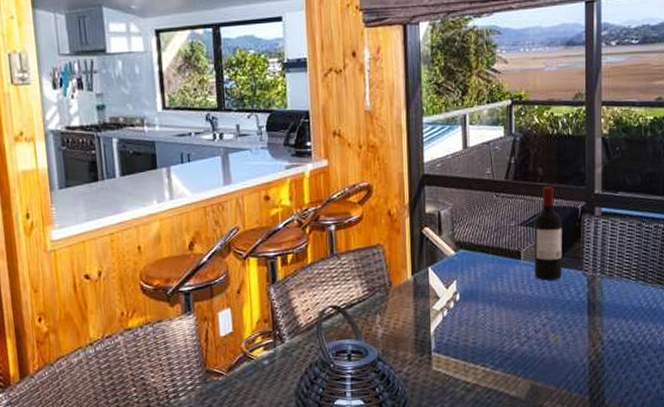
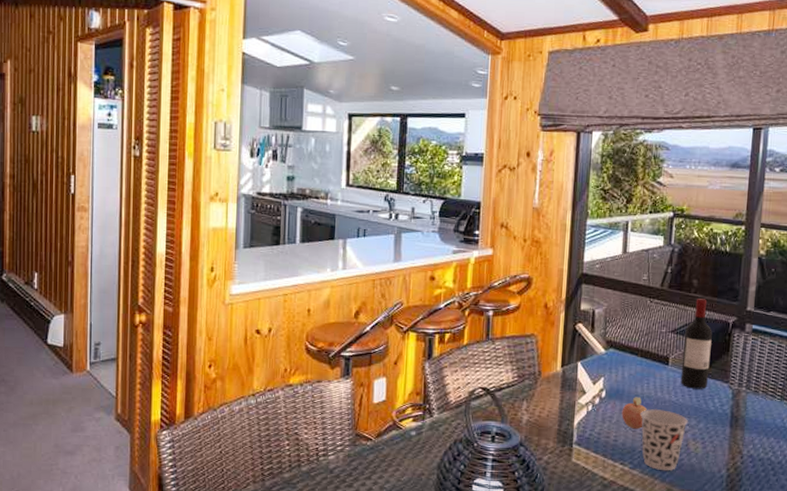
fruit: none [478,295,503,329] -> present [621,397,647,430]
cup: none [497,305,546,367] -> present [640,409,688,471]

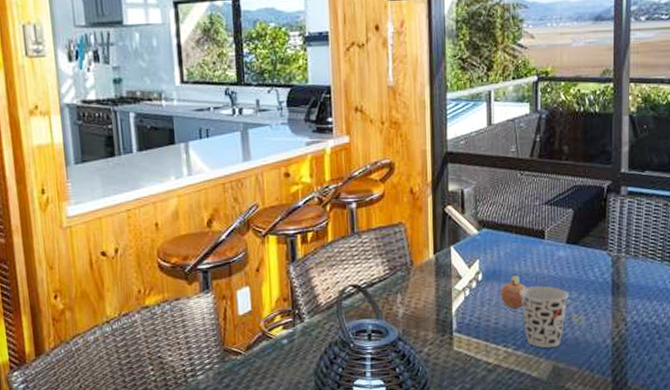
wine bottle: present [680,298,712,389] -> none [558,165,587,261]

